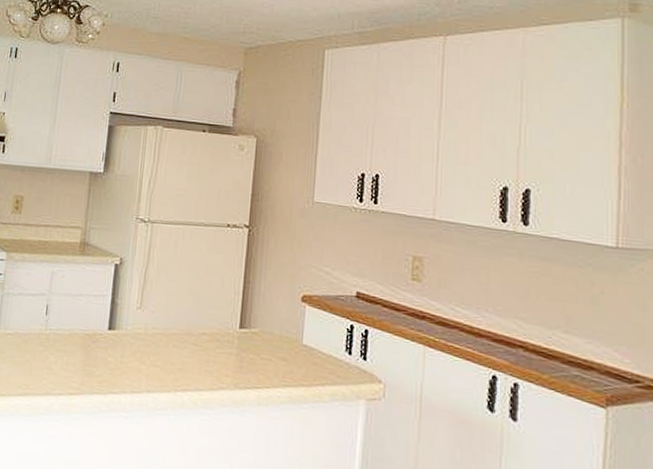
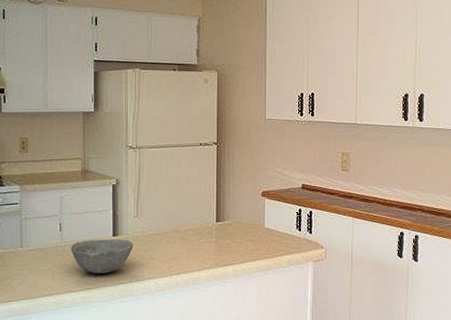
bowl: none [55,330,133,377] -> present [70,239,134,274]

